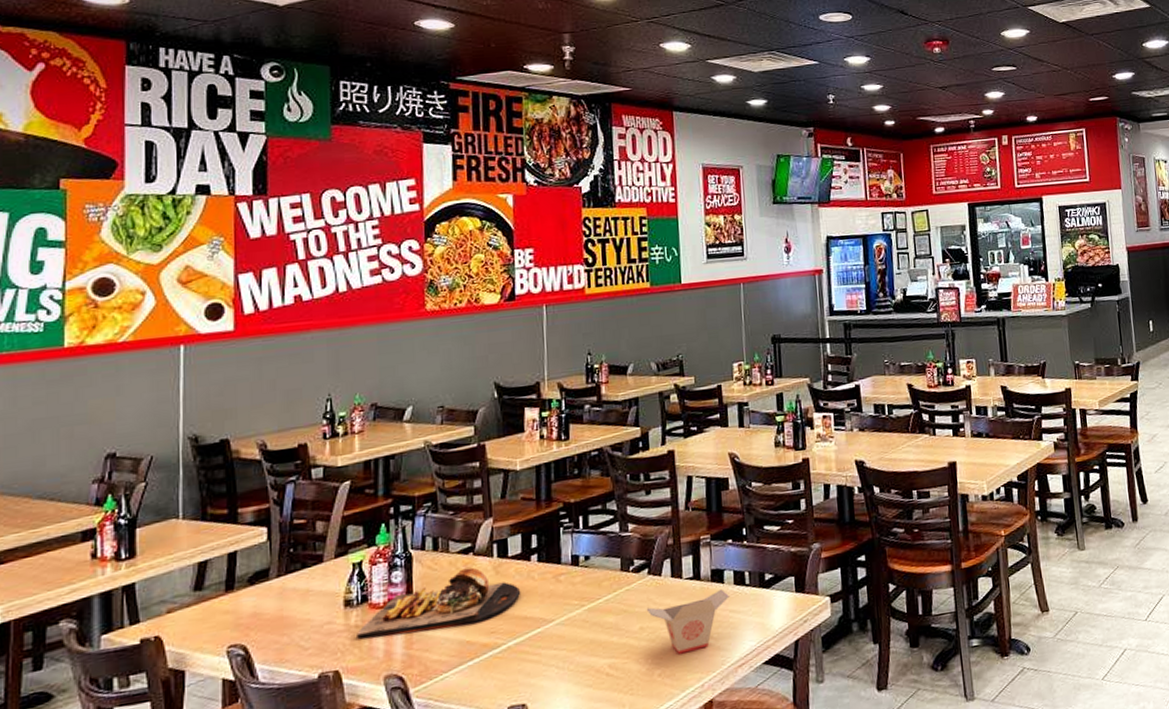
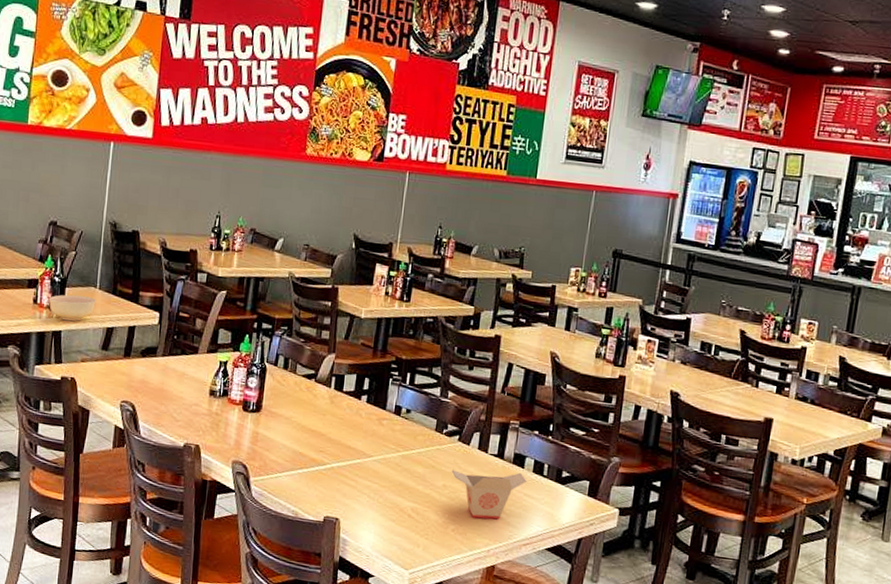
bowl: none [114,531,180,570] -> present [49,294,96,322]
food tray: present [357,567,521,639] -> none [216,391,349,439]

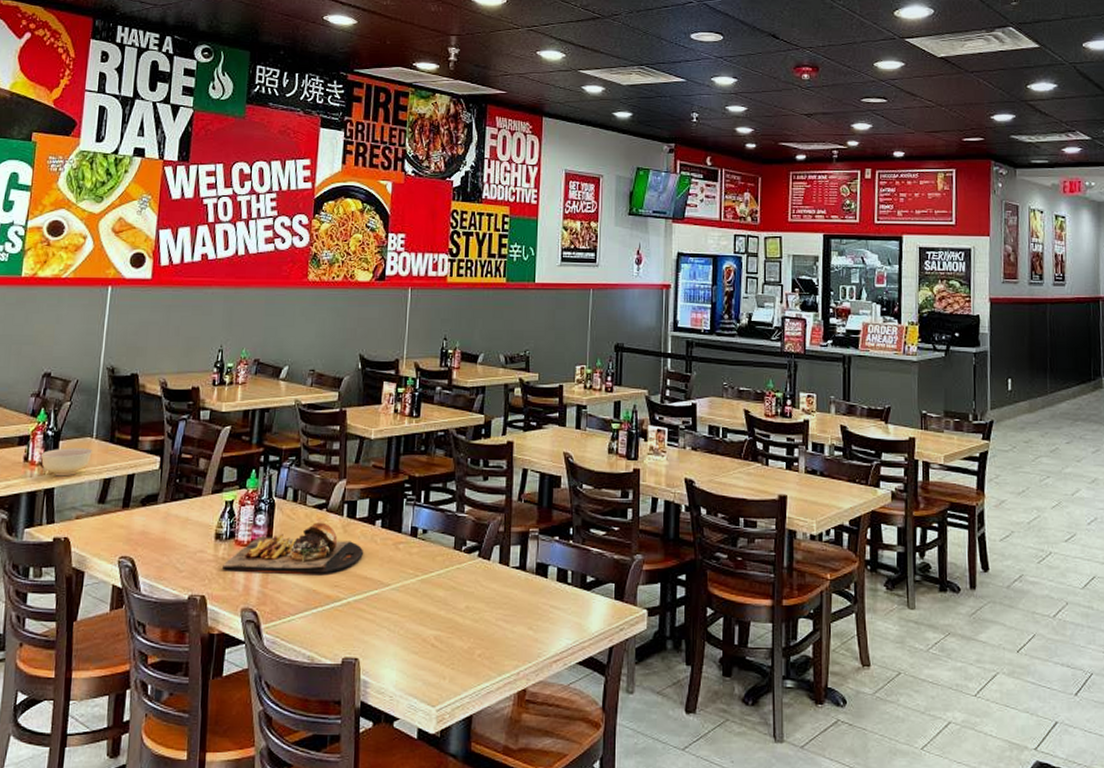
food tray: none [216,391,349,439] -> present [223,522,364,574]
takeout container: present [451,469,527,520] -> none [473,583,551,639]

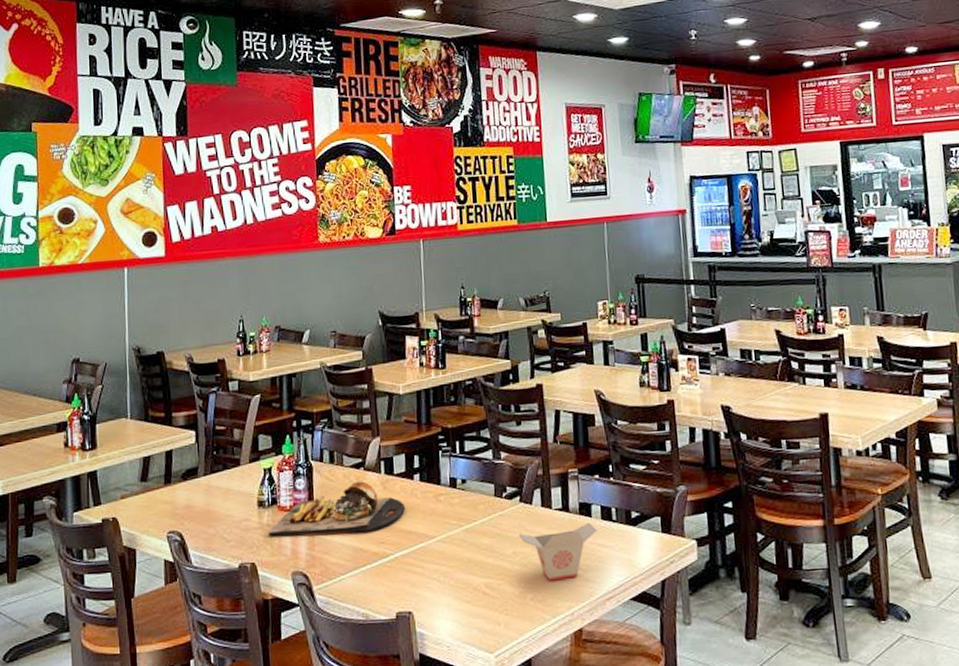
bowl: present [41,448,92,477] -> none [81,429,129,459]
takeout container: none [473,583,551,639] -> present [518,522,597,581]

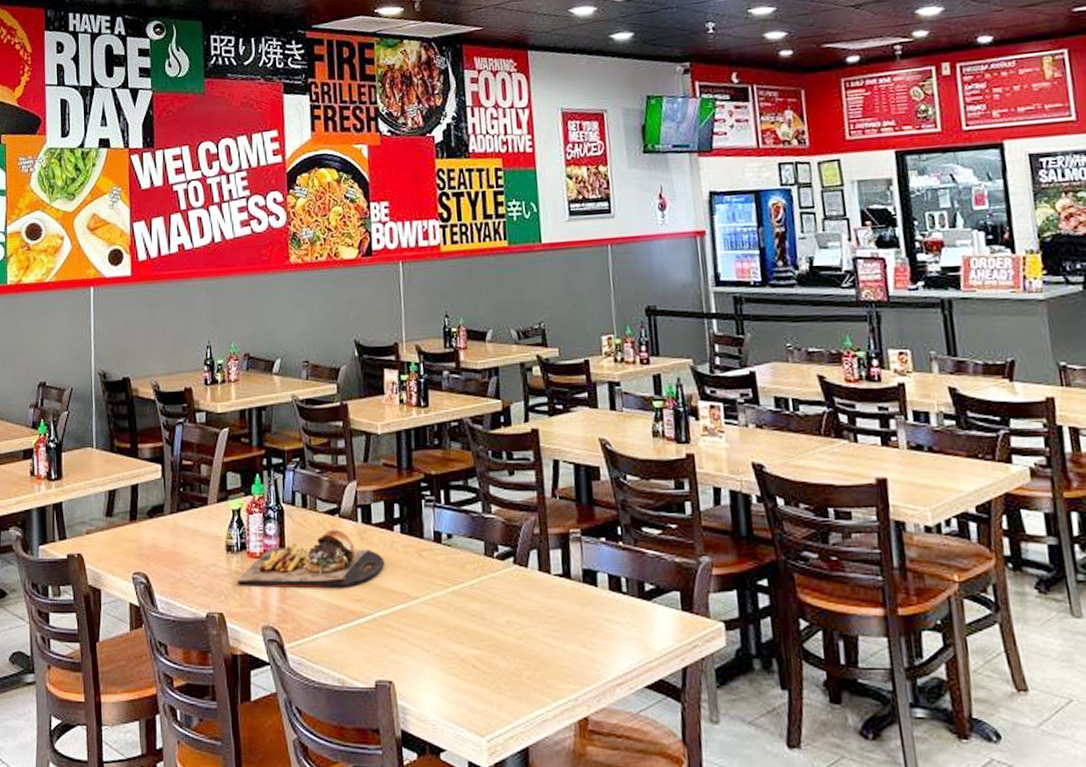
takeout container: present [518,522,597,581] -> none [512,592,604,658]

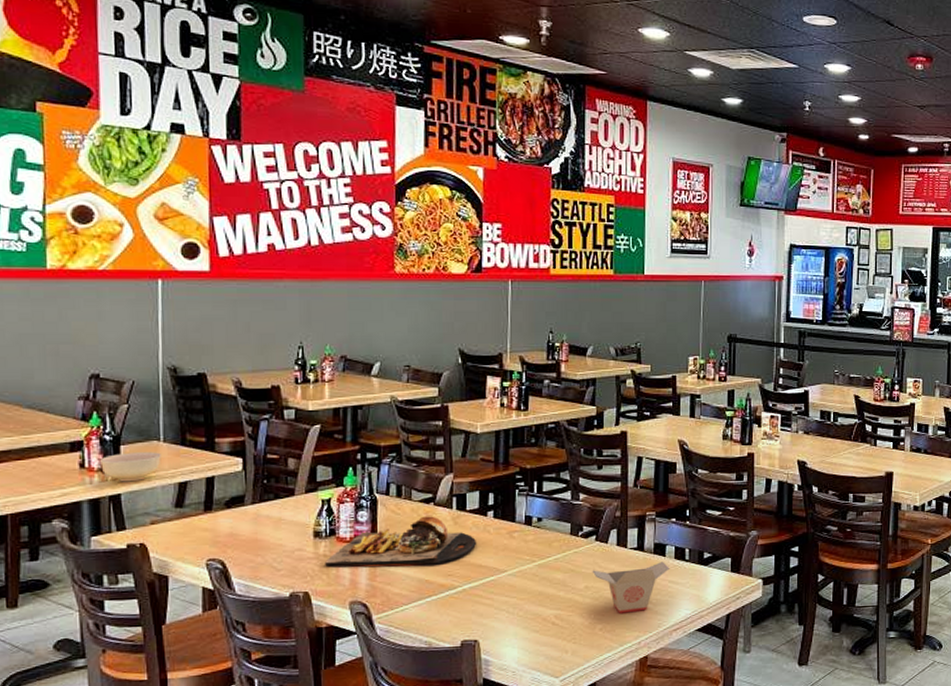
bowl: none [46,459,94,490] -> present [100,452,161,482]
takeout container: none [512,592,604,658] -> present [592,561,669,613]

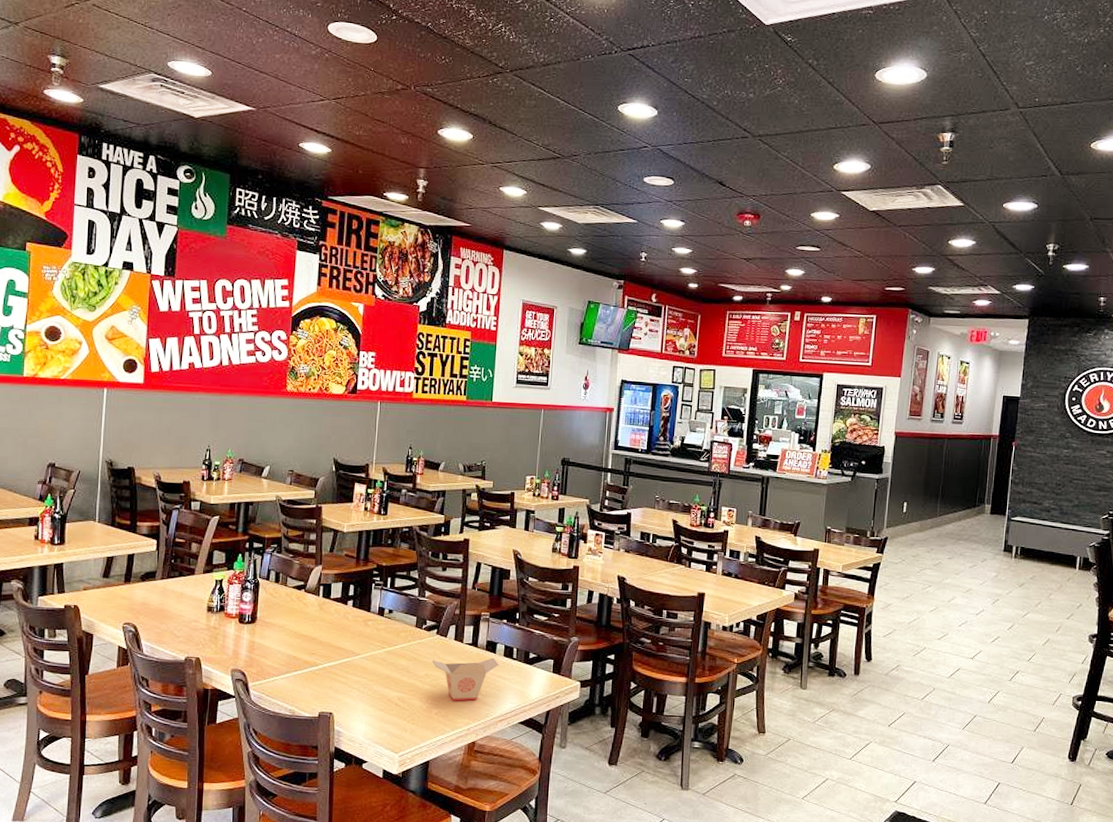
bowl: present [100,452,161,482] -> none [50,529,96,554]
food tray: present [325,516,477,567] -> none [214,601,338,644]

